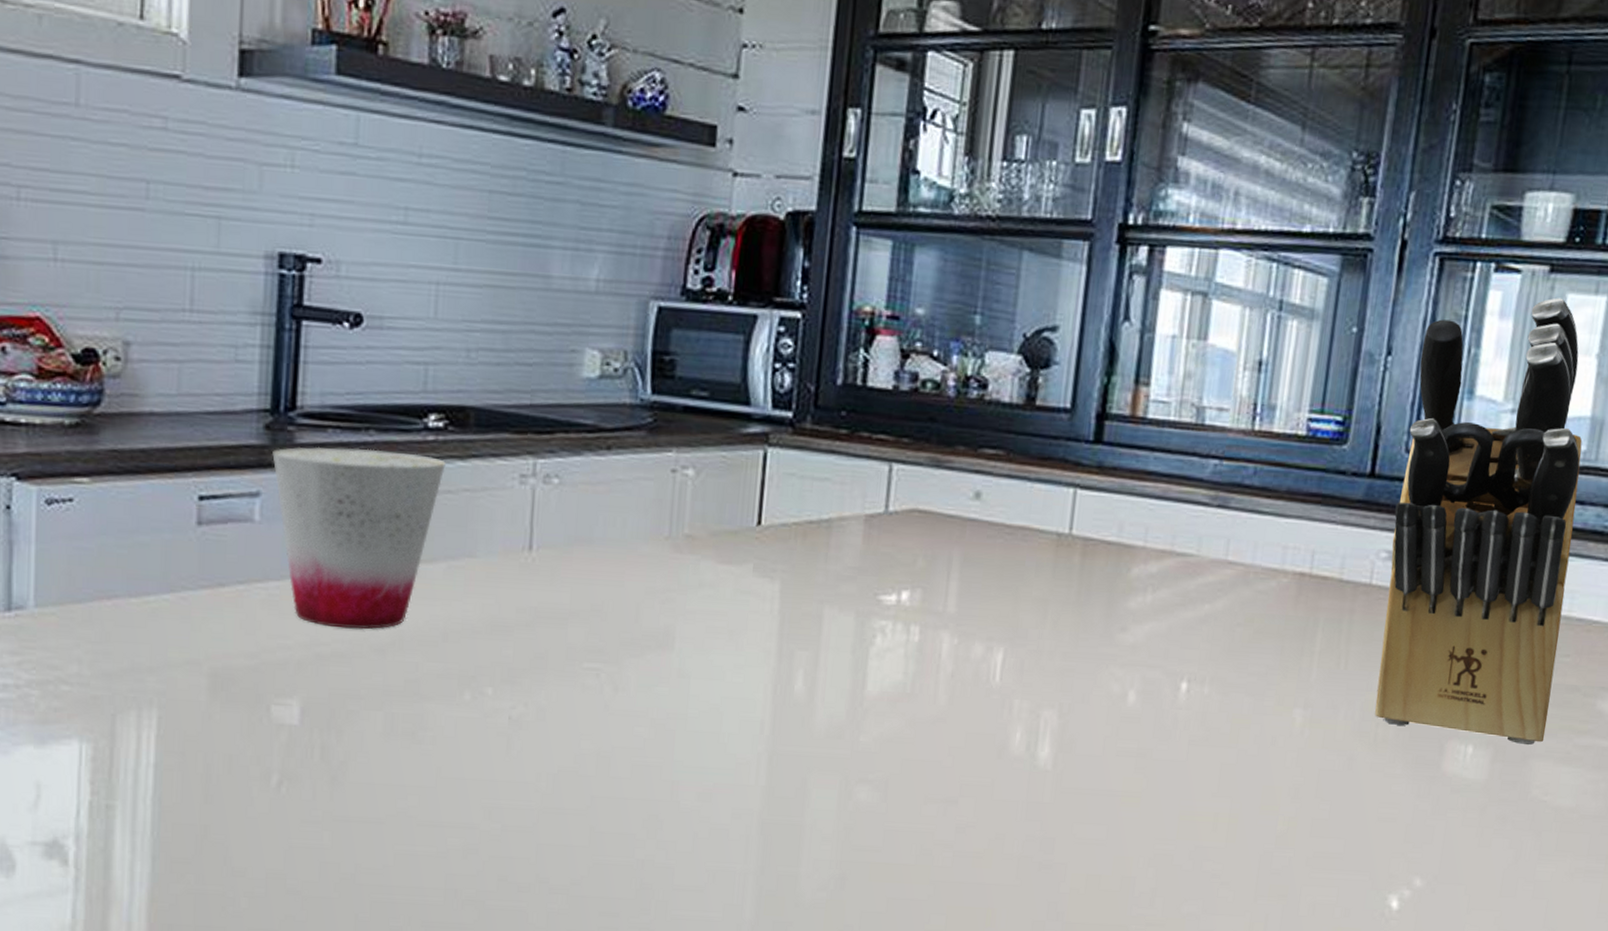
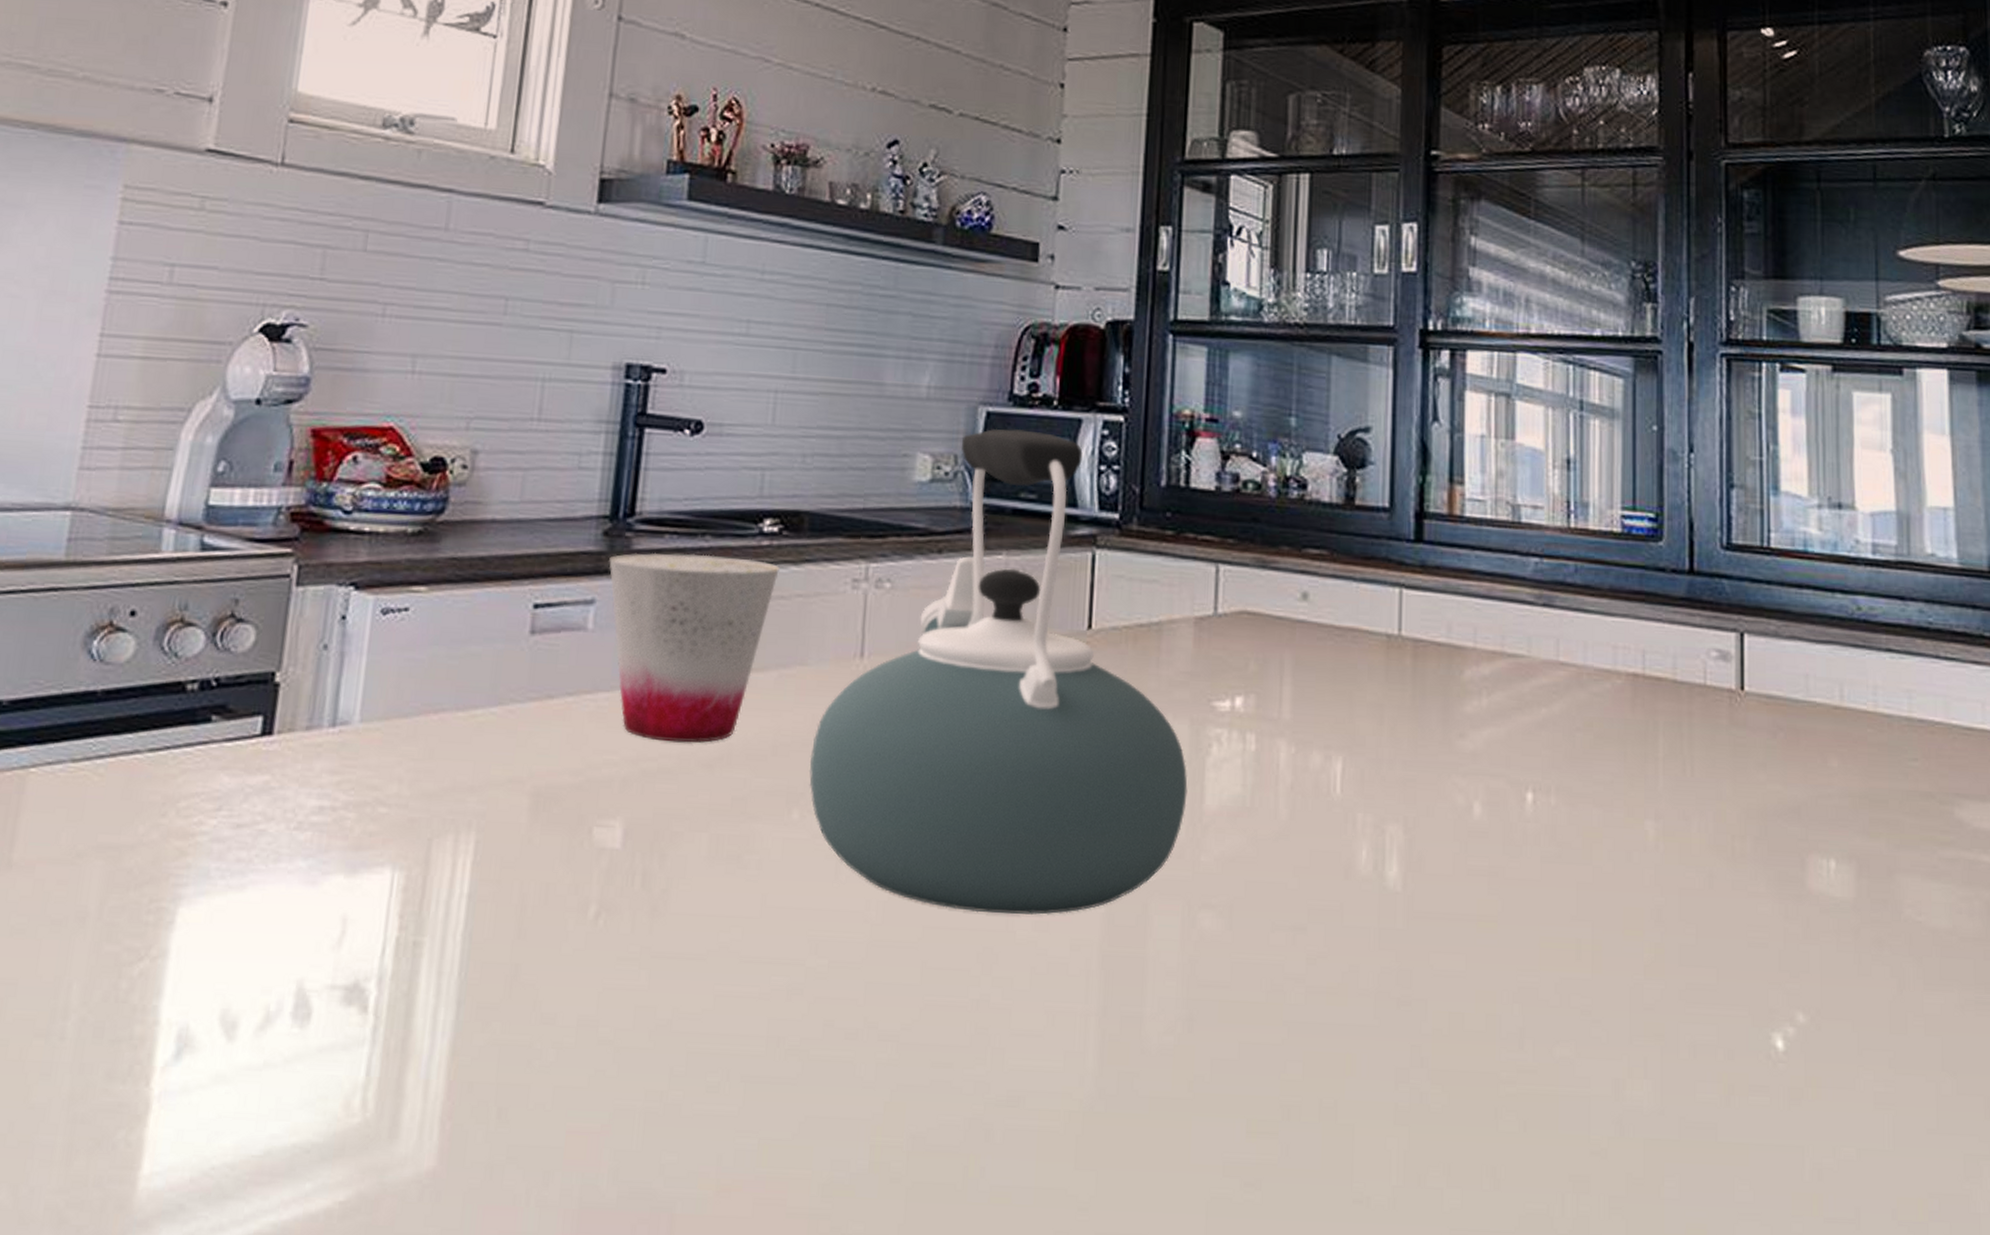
kettle: none [479,324,851,788] -> present [809,428,1188,915]
knife block: present [1375,297,1583,746] -> none [1719,395,1908,859]

